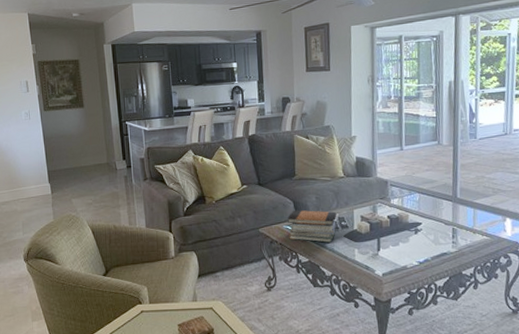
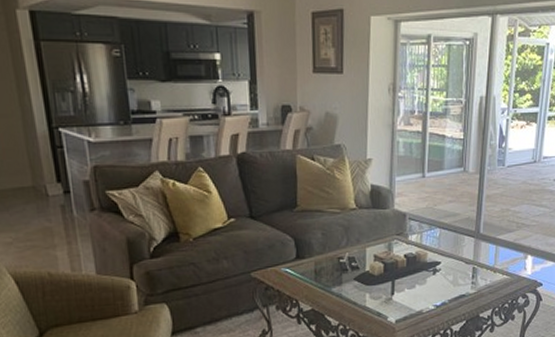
book stack: present [288,210,336,243] -> none [287,248,345,288]

